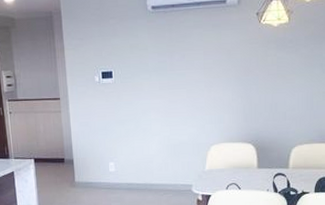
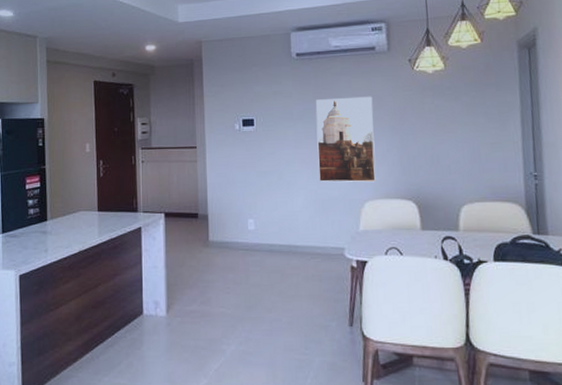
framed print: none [169,49,222,129] -> present [315,96,376,183]

